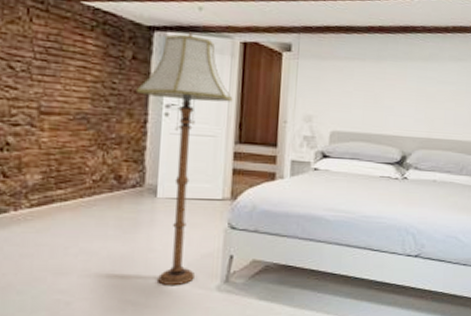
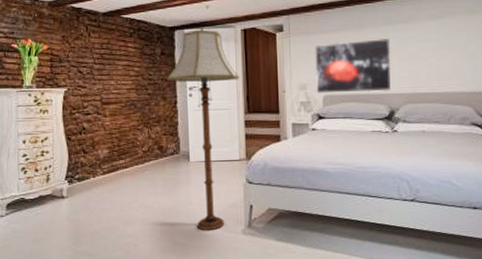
wall art: none [323,73,409,134] -> present [315,39,391,94]

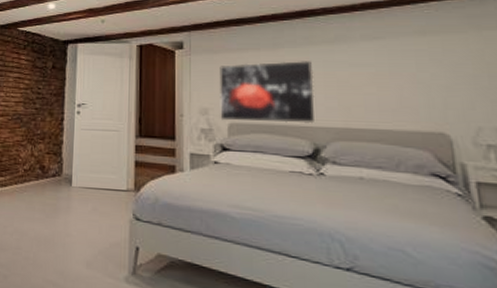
floor lamp: present [166,27,240,230] -> none [54,41,132,272]

